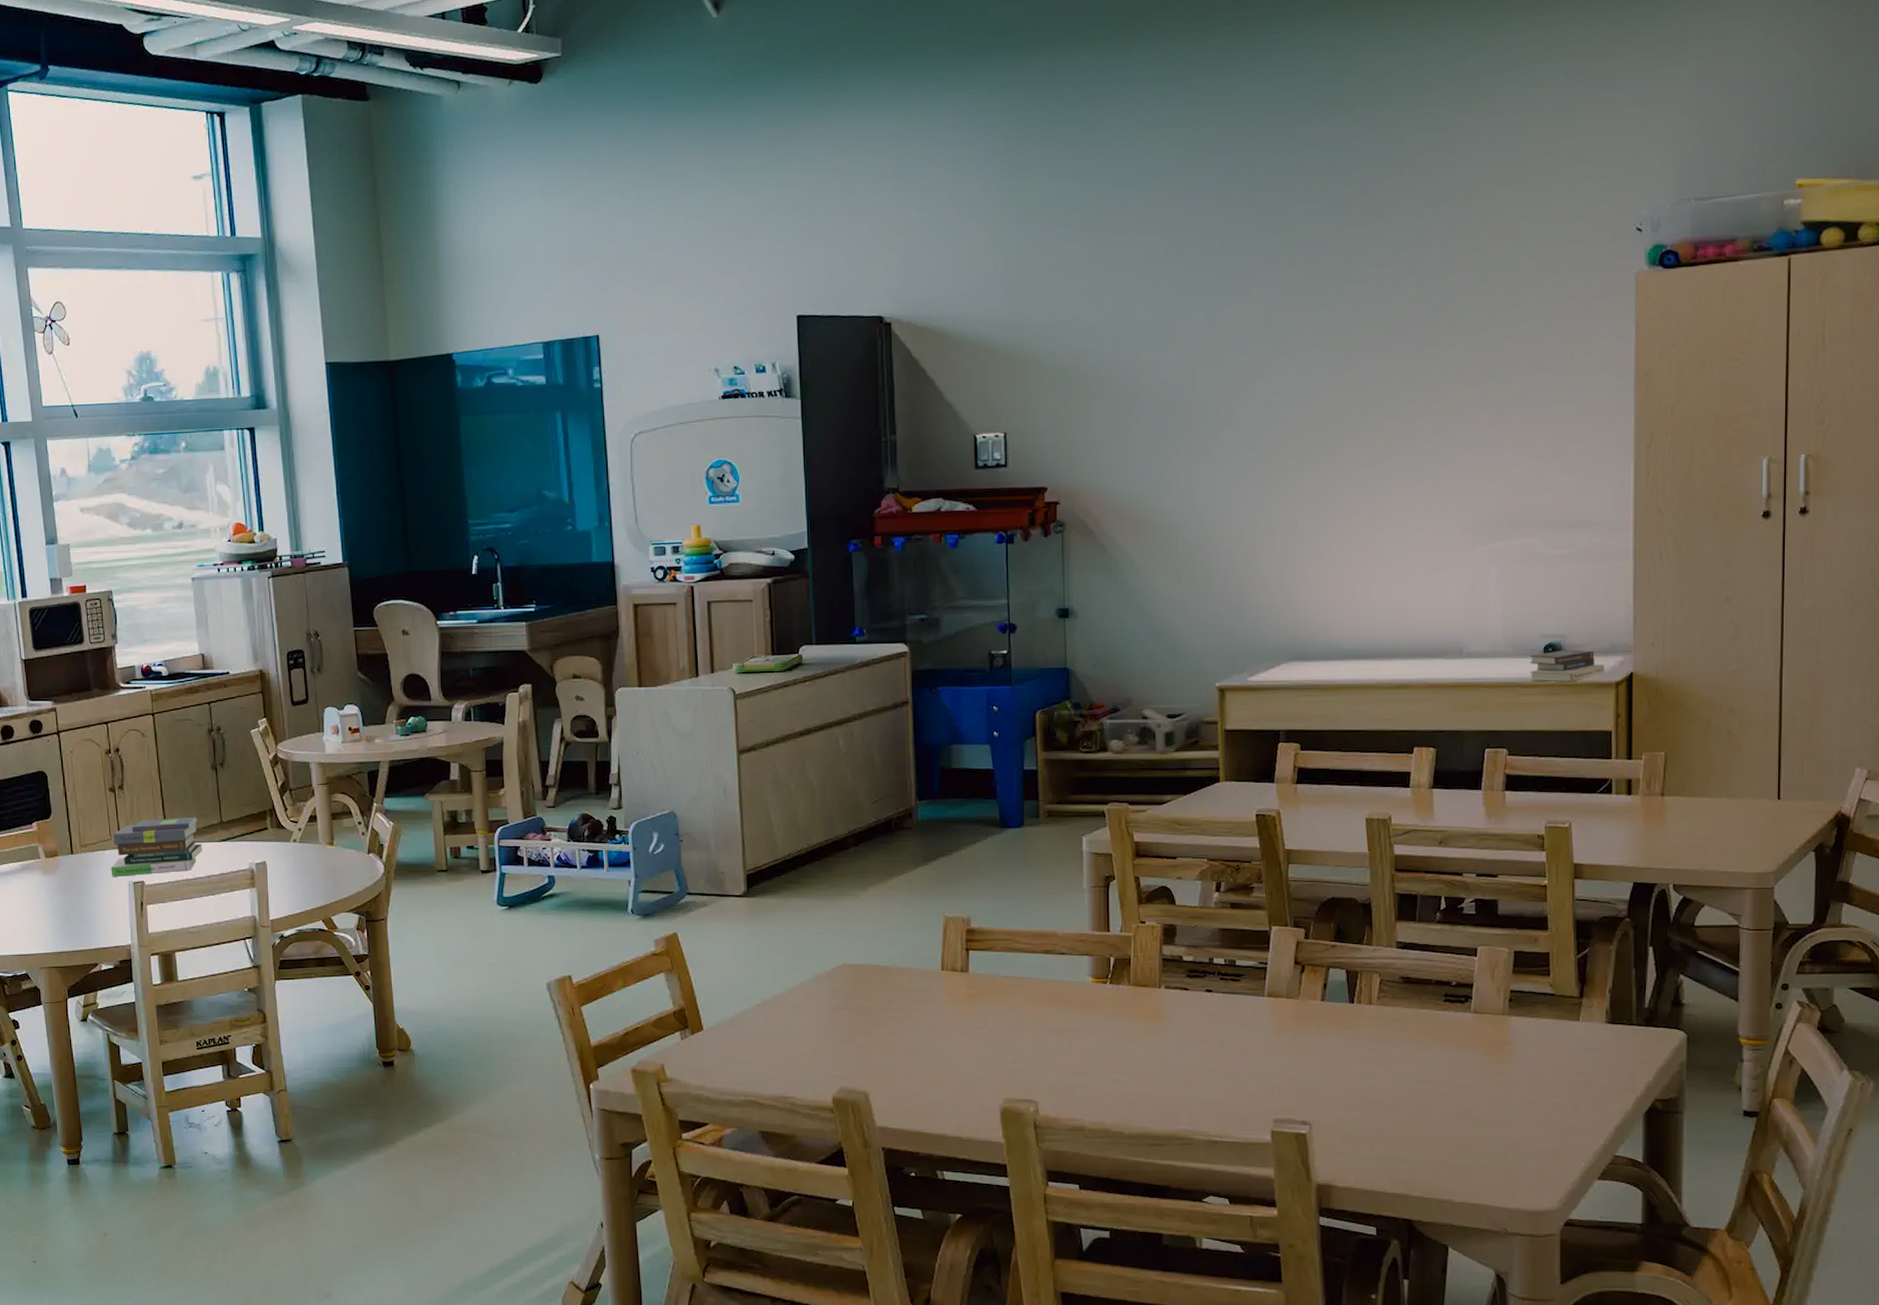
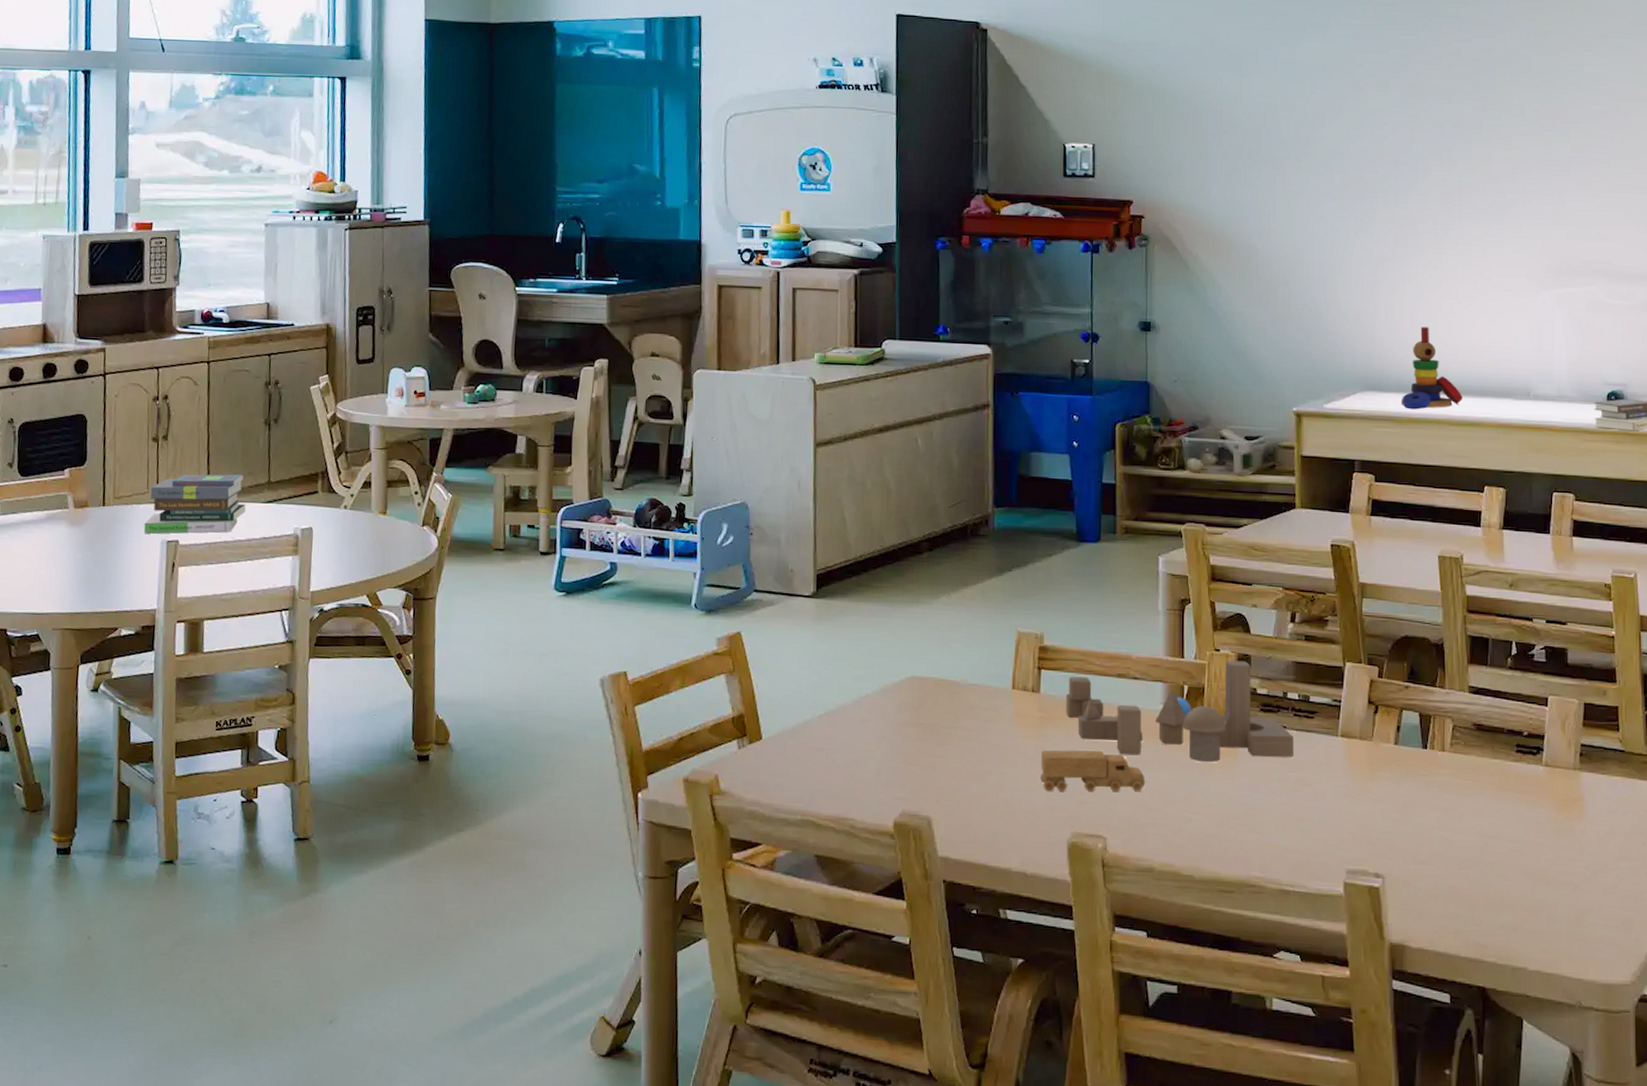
toy truck: none [972,1022,1075,1063] -> present [1041,749,1146,793]
toy blocks: none [994,931,1220,1028] -> present [1065,660,1294,763]
stacking toy: none [1327,592,1392,676] -> present [1400,327,1463,410]

